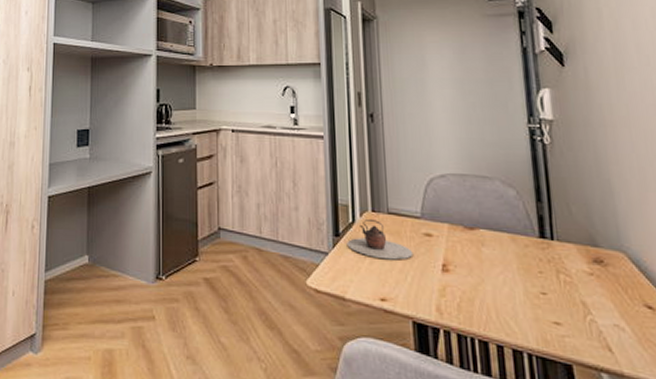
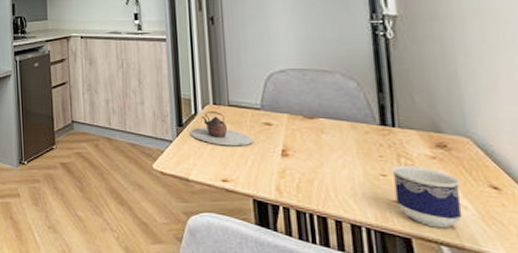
cup: none [551,282,621,353] -> present [391,165,463,229]

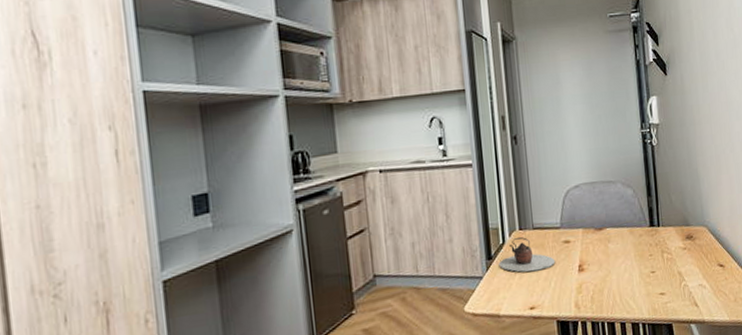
cup: present [391,165,463,229] -> none [658,258,703,310]

